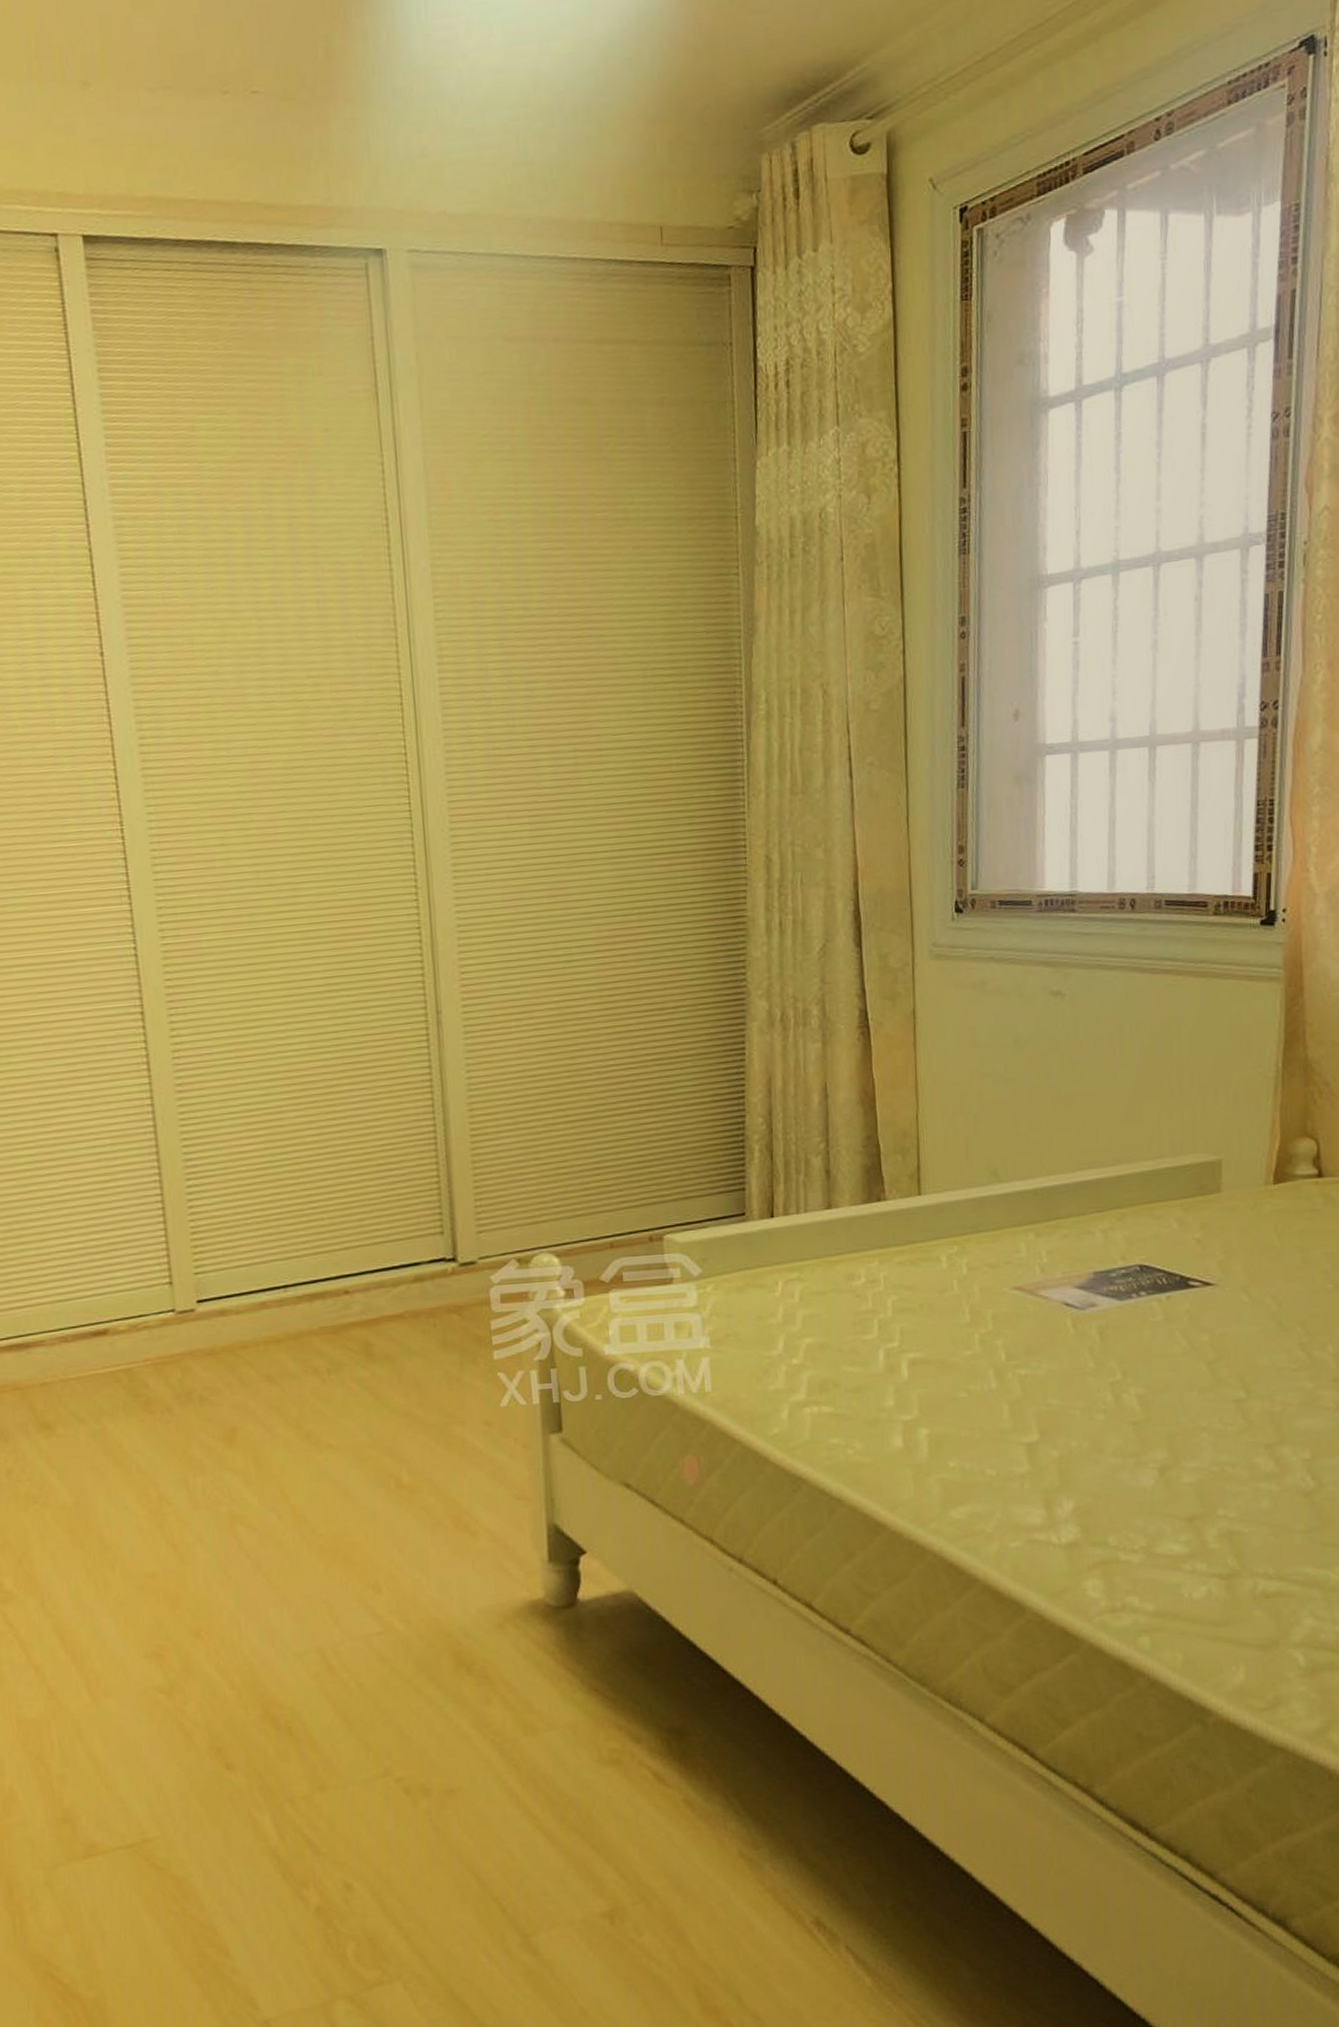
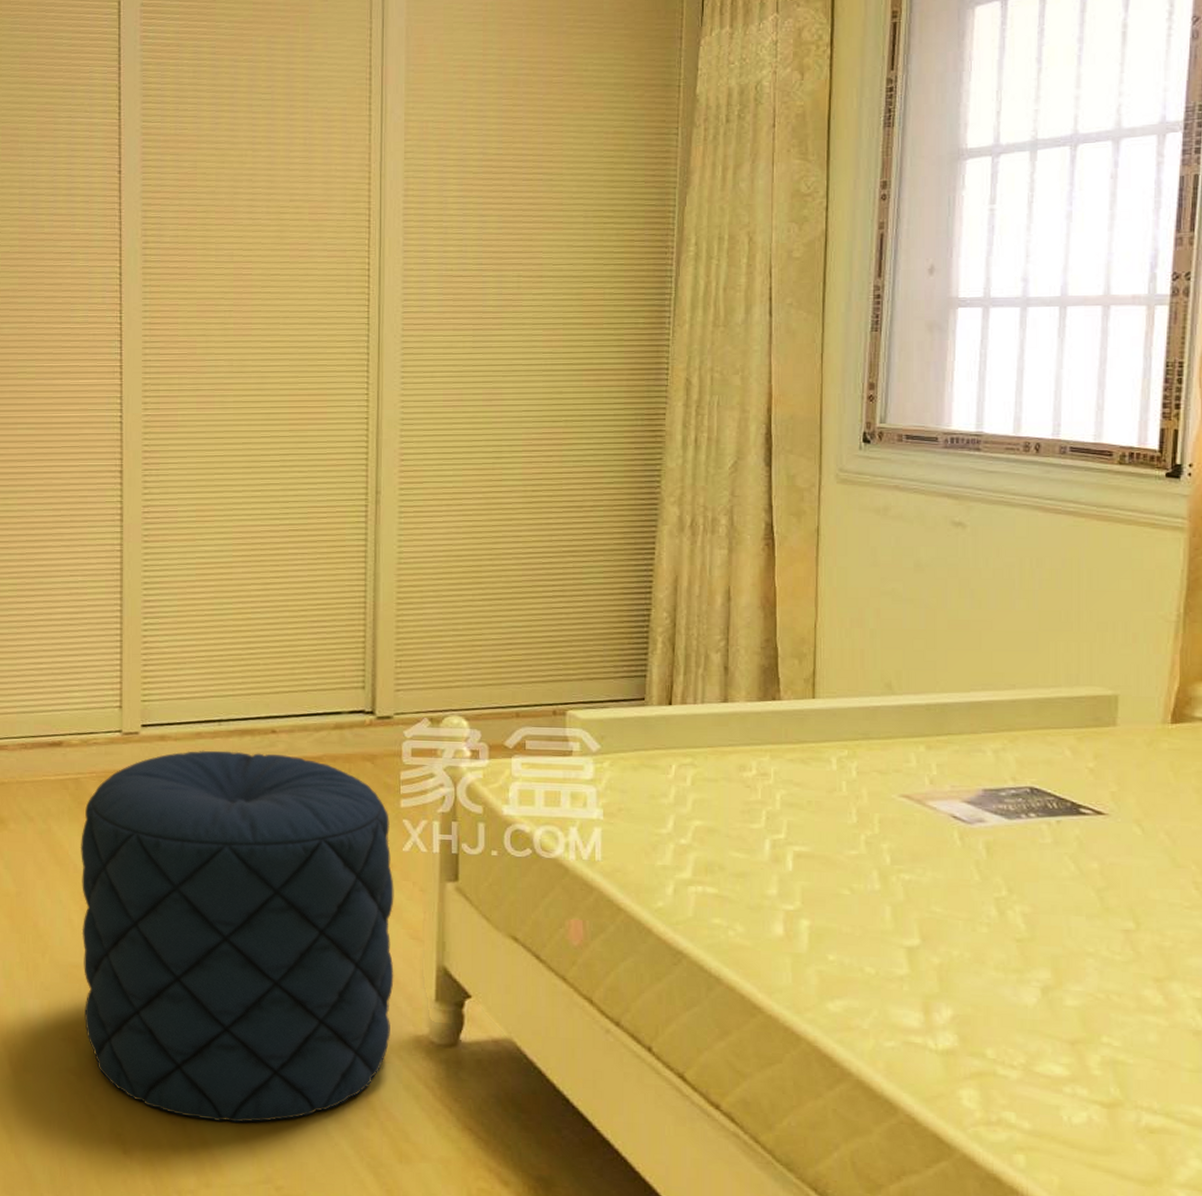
pouf: none [141,1316,504,1721] -> present [80,750,394,1123]

